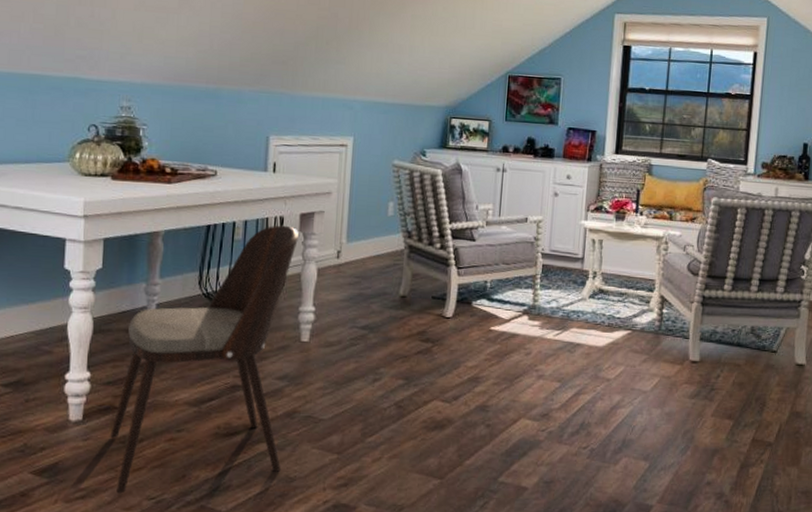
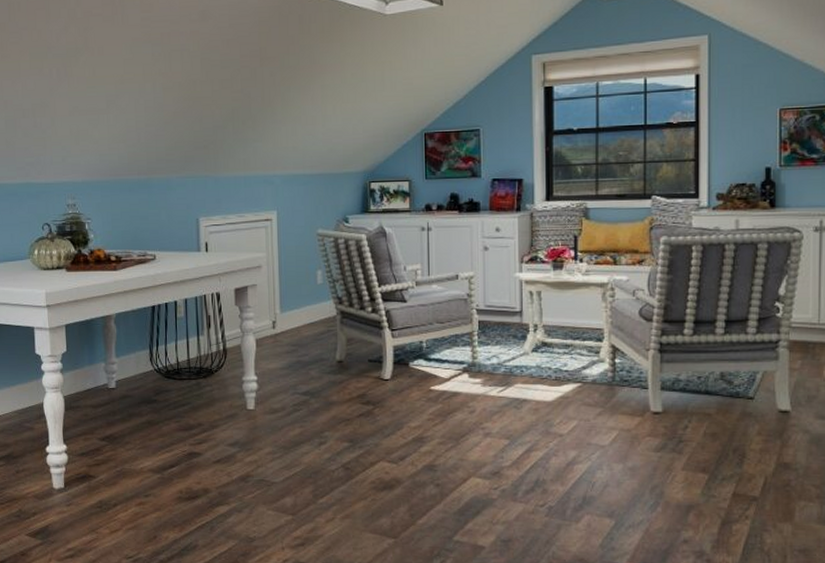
dining chair: present [110,225,300,494] -> none [88,301,241,553]

